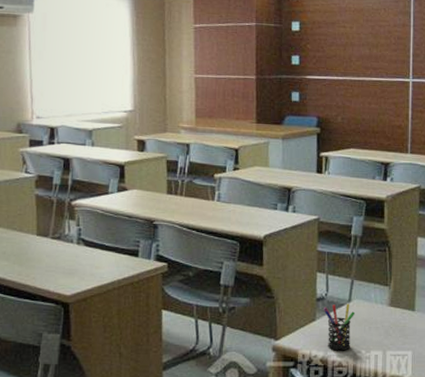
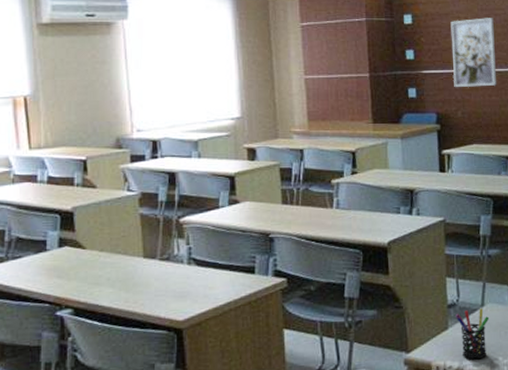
wall art: none [335,28,379,95] -> present [450,18,497,88]

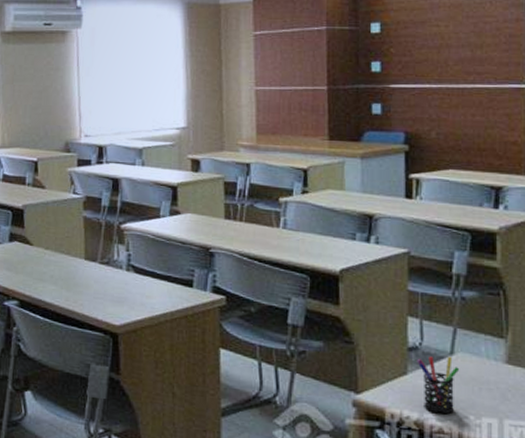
wall art: present [450,18,497,88] -> none [427,26,484,105]

